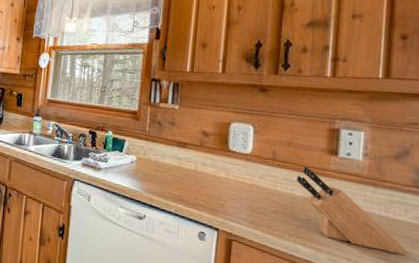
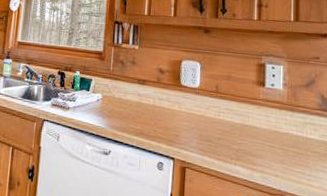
knife block: present [296,166,408,256] -> none [235,96,318,168]

